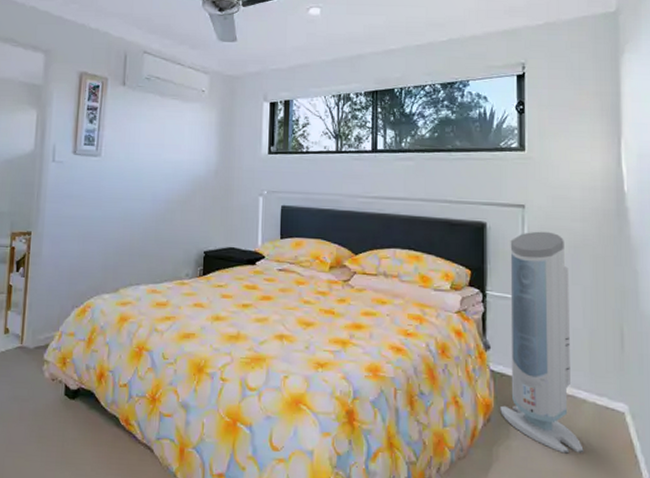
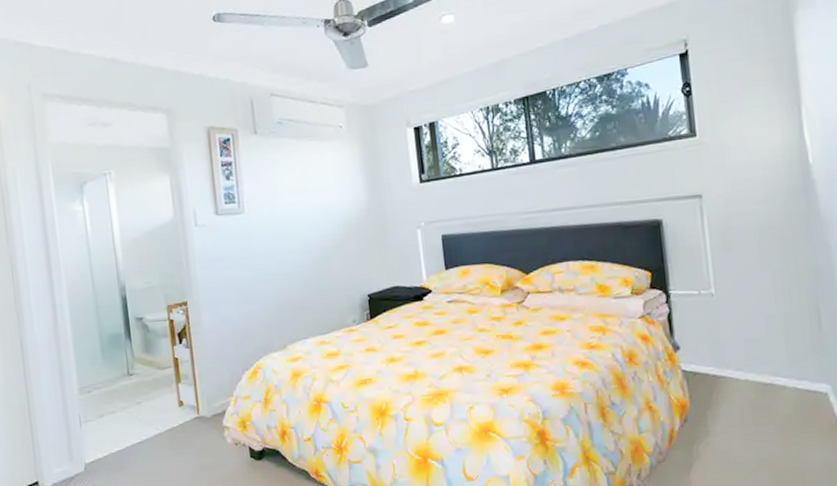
air purifier: present [500,231,584,454] -> none [690,219,788,442]

